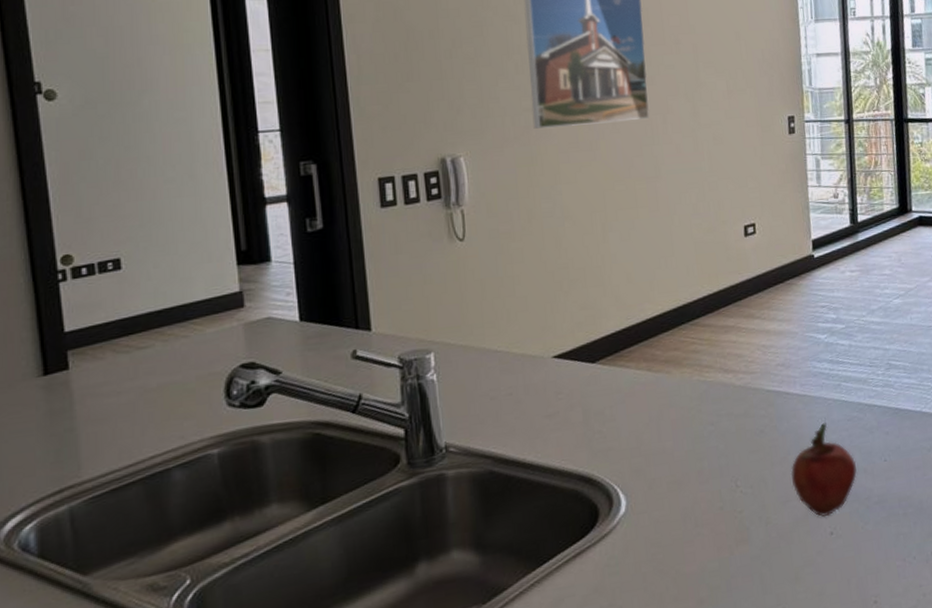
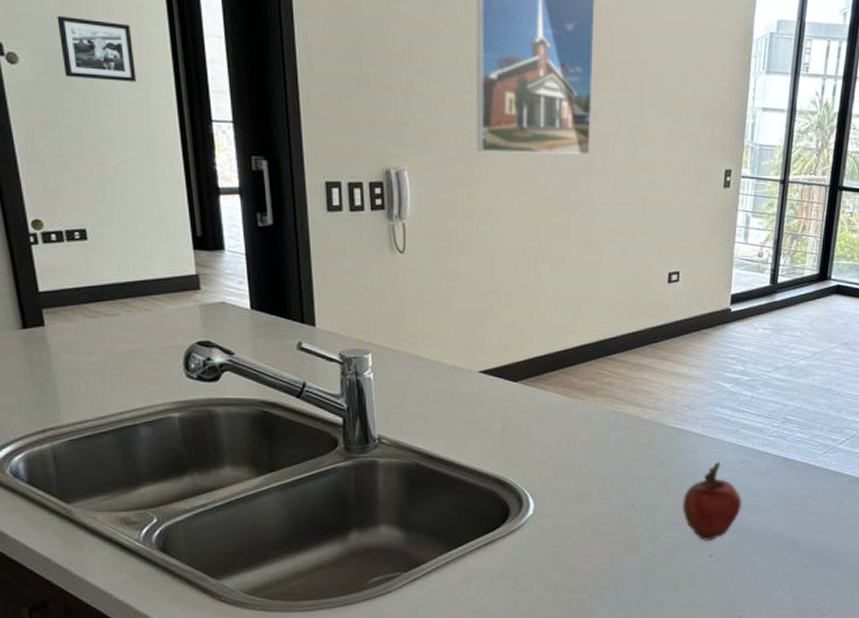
picture frame: none [99,49,180,107] -> present [57,16,136,82]

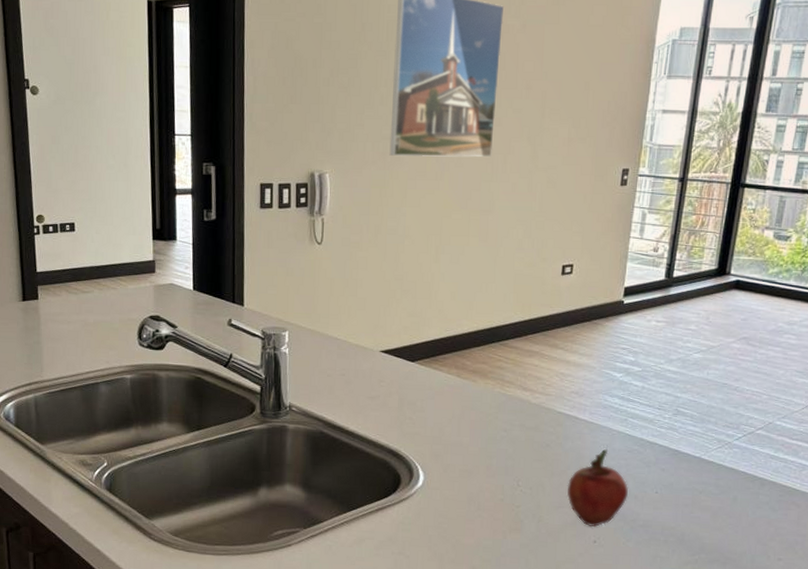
picture frame: present [57,16,136,82] -> none [68,57,121,106]

